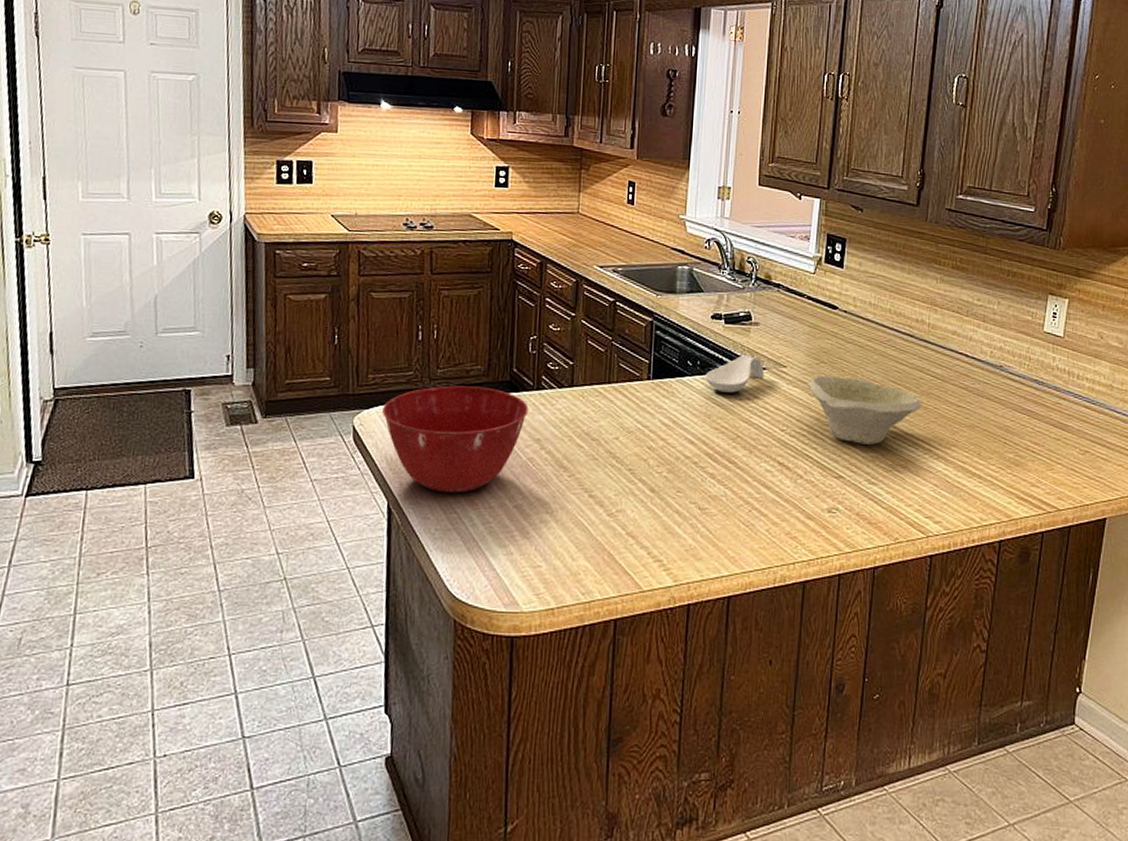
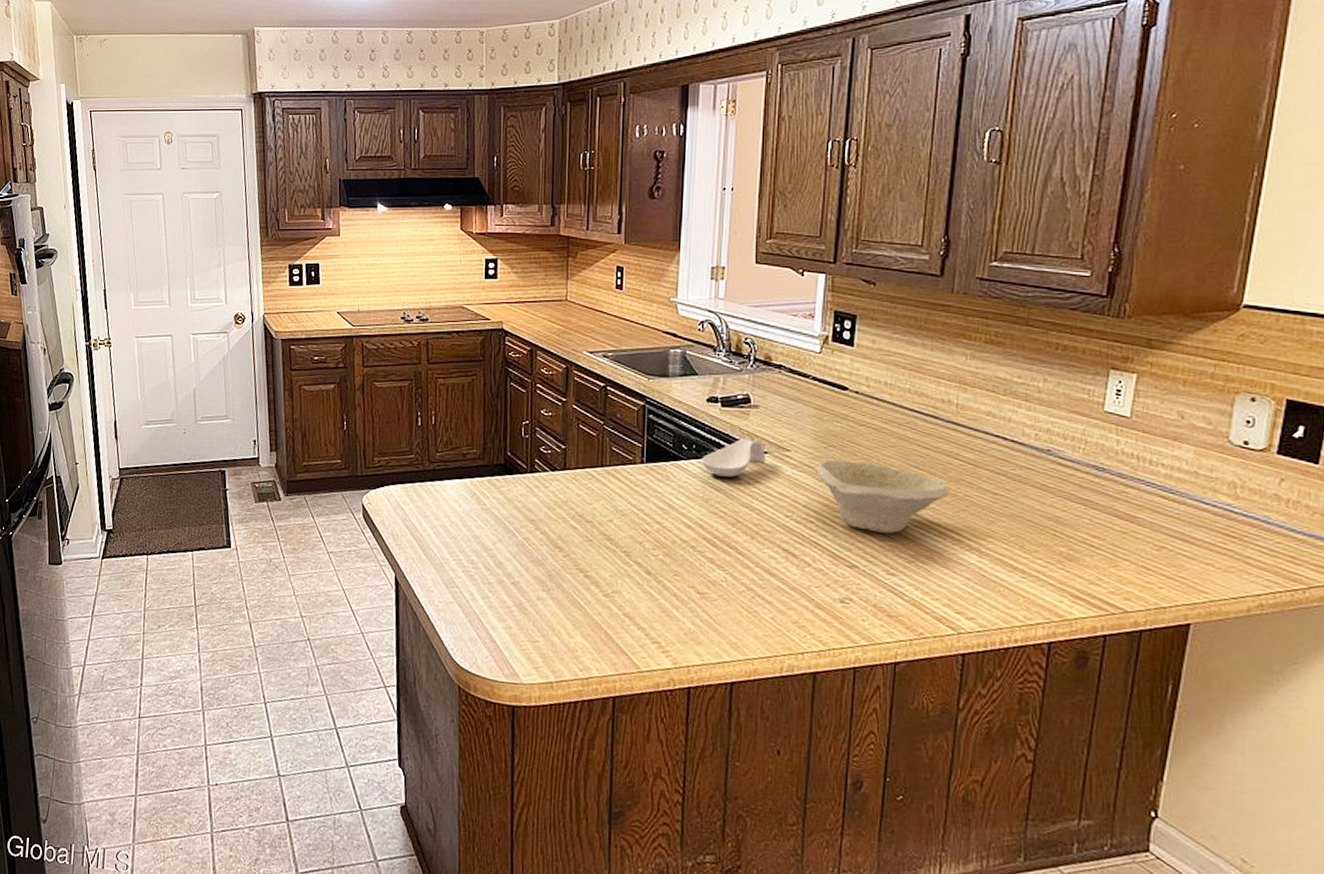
mixing bowl: present [381,385,529,494] -> none [387,468,523,569]

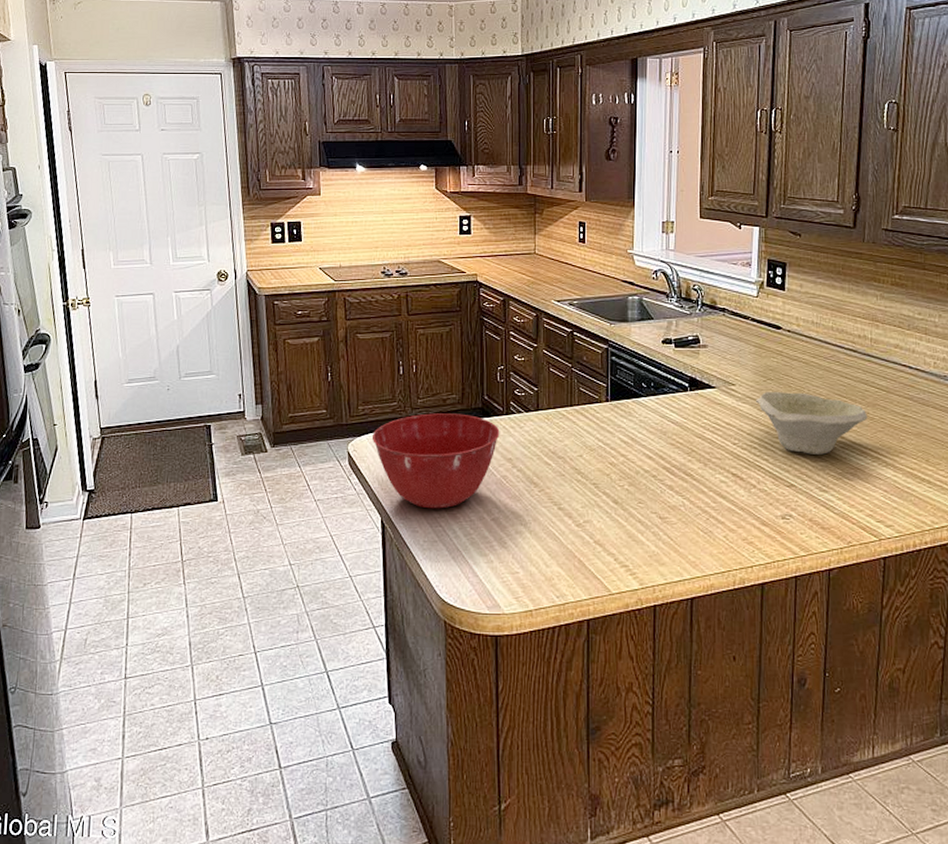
mixing bowl: none [387,468,523,569] -> present [371,413,500,509]
spoon rest: present [702,439,766,477] -> none [659,376,714,411]

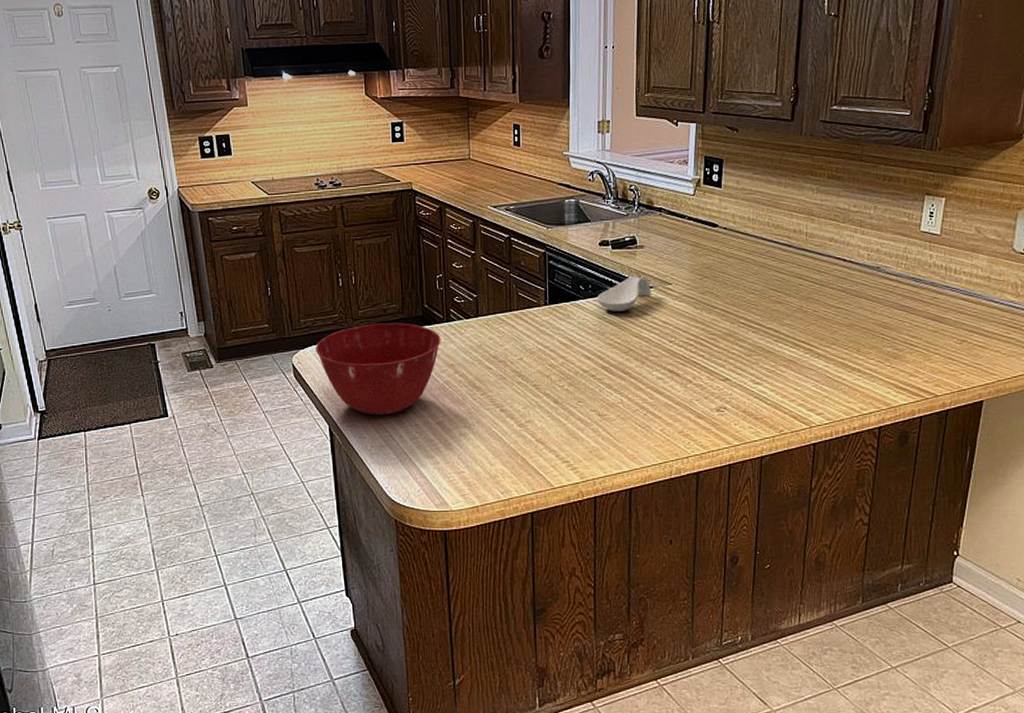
spoon rest: none [659,376,714,411] -> present [597,276,651,312]
bowl: present [755,391,868,455] -> none [691,288,801,349]

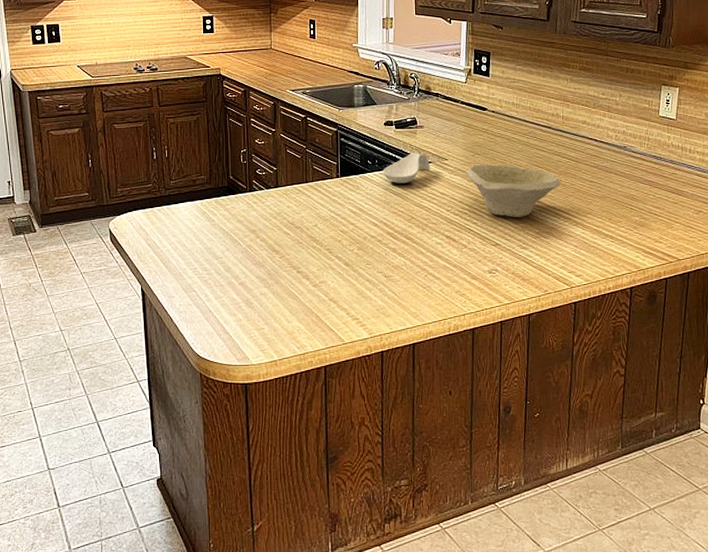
mixing bowl: present [315,323,441,416] -> none [130,192,244,277]
bowl: none [691,288,801,349] -> present [465,164,560,217]

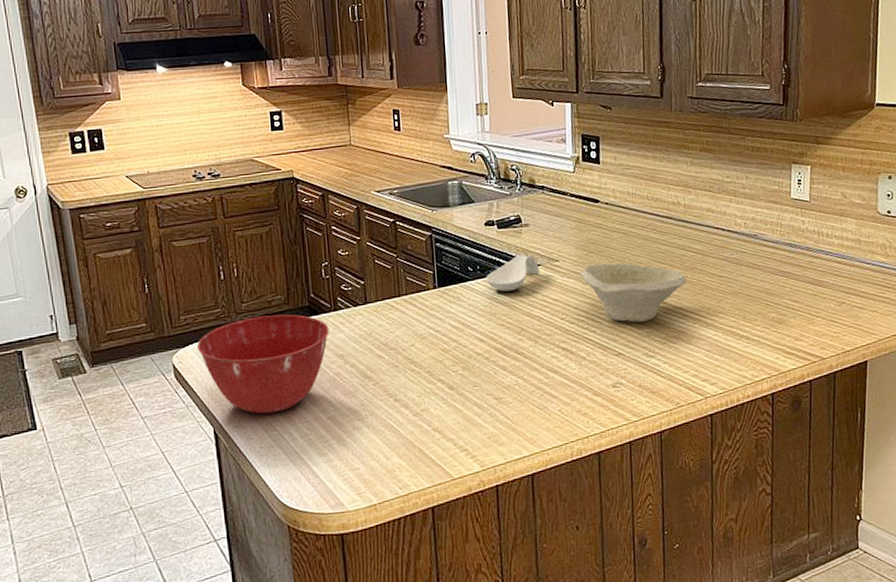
mixing bowl: none [130,192,244,277] -> present [196,314,330,414]

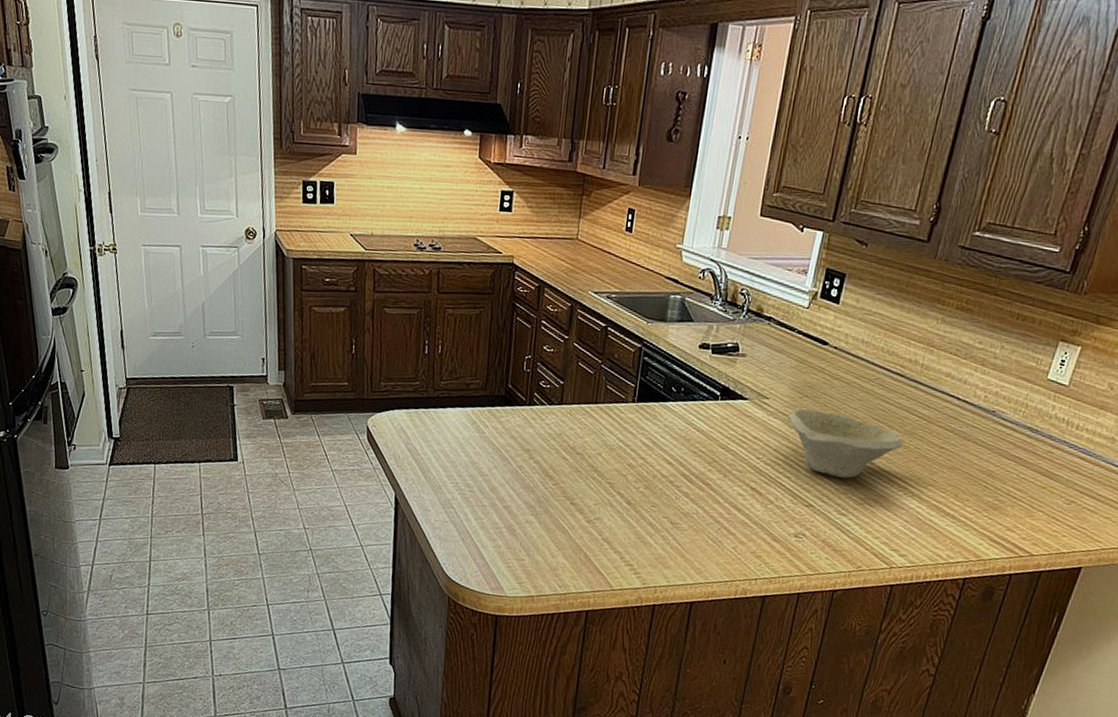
mixing bowl: present [196,314,330,414] -> none [391,396,521,492]
spoon rest: present [486,255,540,292] -> none [688,385,747,420]

